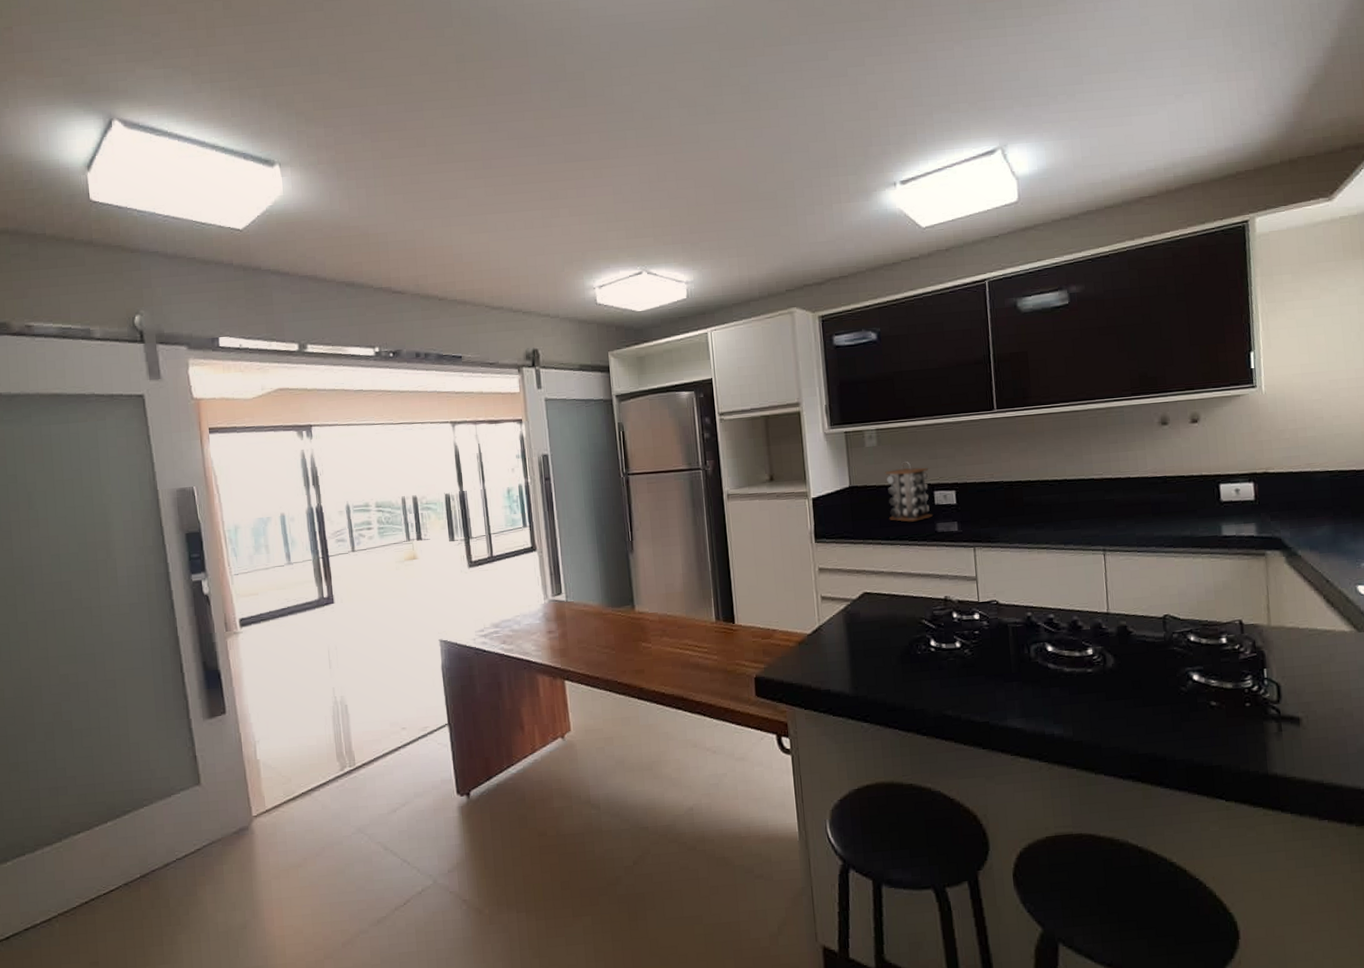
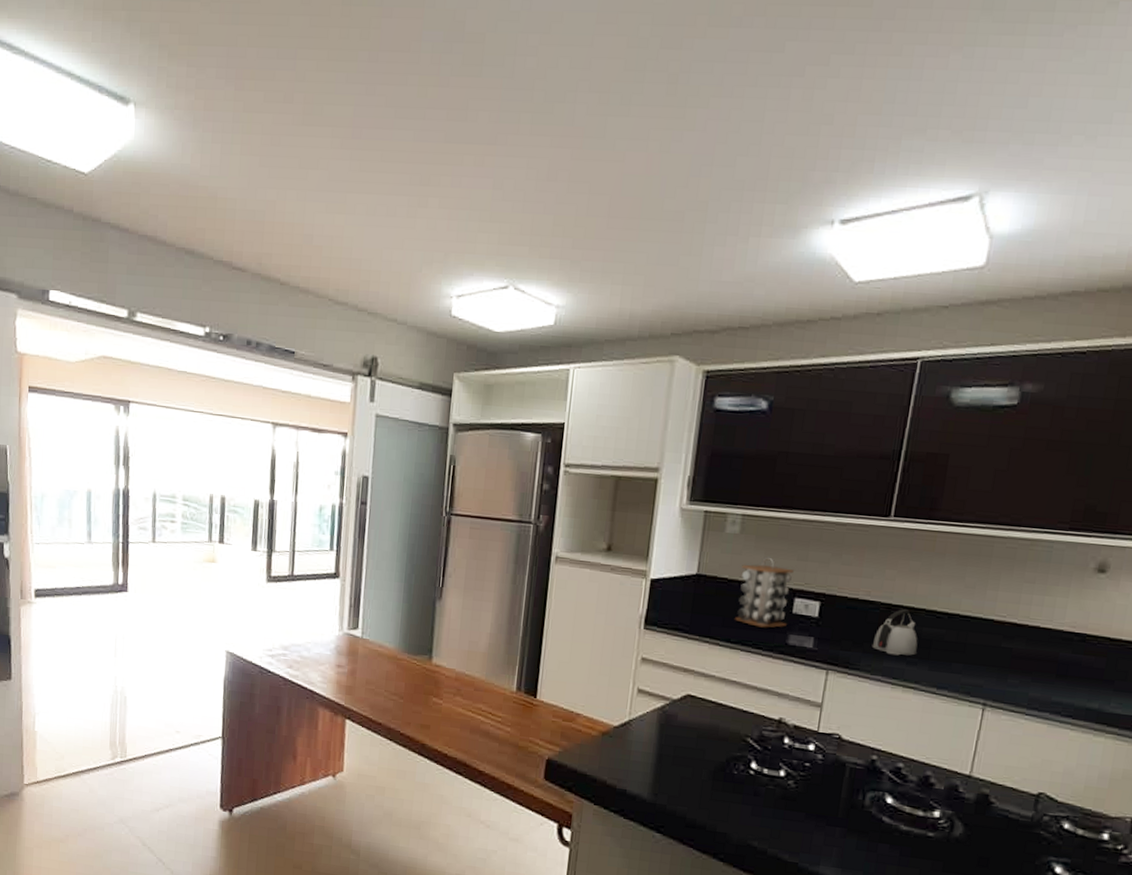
kettle: none [1004,482,1042,524] -> present [871,608,918,656]

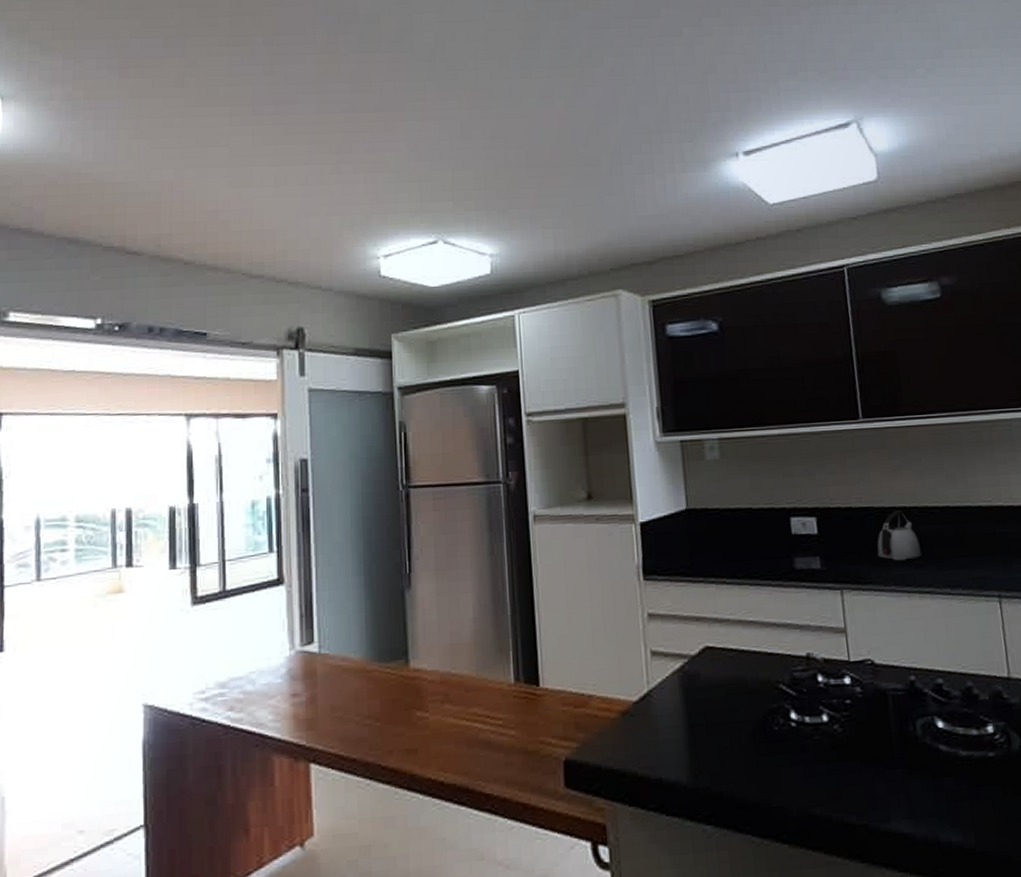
spice rack: present [735,557,794,629] -> none [730,478,789,556]

